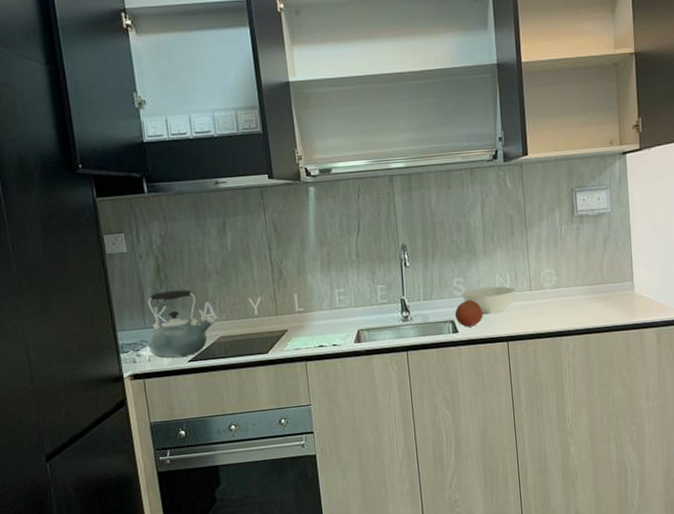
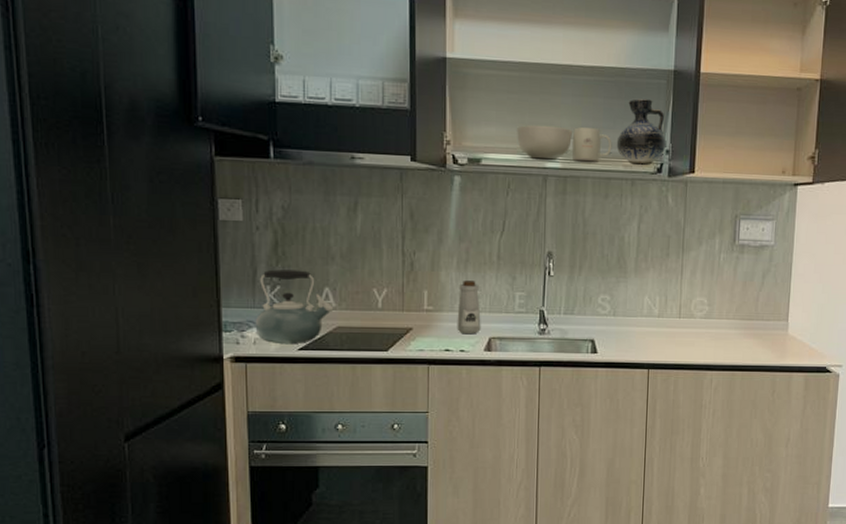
bottle: none [324,280,349,330] -> present [457,280,481,335]
bowl: none [360,129,412,163] -> present [517,125,573,161]
mug: none [411,126,449,160] -> present [571,127,612,164]
ceramic jug: none [452,93,499,156] -> present [616,99,667,166]
fruit: present [454,299,483,327] -> none [595,319,626,349]
bowl: present [462,286,516,315] -> none [606,308,664,338]

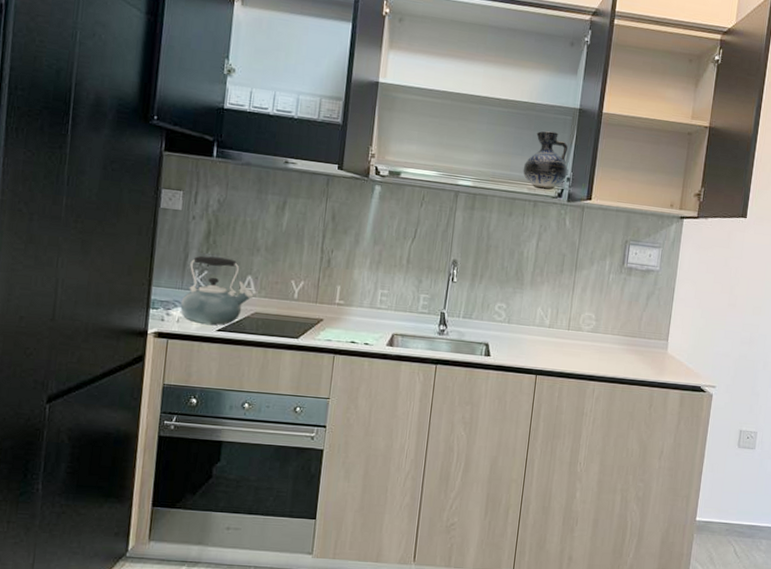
bottle: present [457,280,481,335] -> none [363,280,388,330]
bowl: present [517,125,573,161] -> none [435,146,486,180]
mug: present [571,127,612,164] -> none [482,151,520,185]

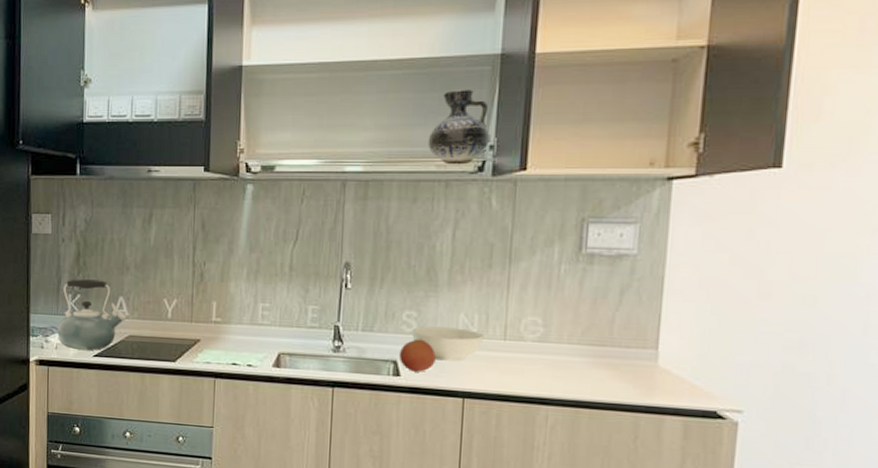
fruit: none [490,326,518,353] -> present [398,339,436,372]
bowl: none [501,316,554,346] -> present [412,326,485,361]

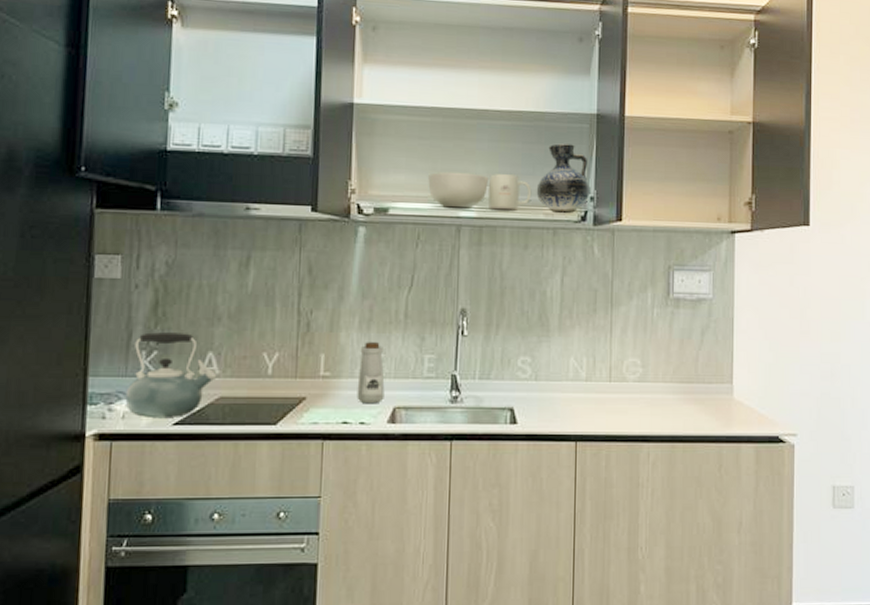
bottle: none [245,292,271,349] -> present [357,342,385,404]
bowl: none [314,127,377,164] -> present [428,172,489,210]
mug: none [374,126,423,165] -> present [487,174,532,212]
fruit: present [398,339,436,372] -> none [515,384,550,418]
bowl: present [412,326,485,361] -> none [527,371,592,405]

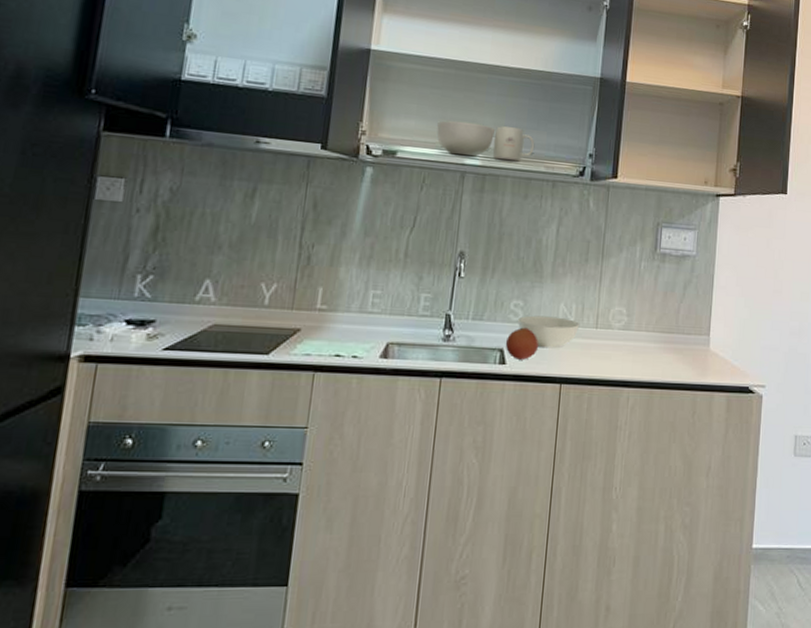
kettle: present [125,332,217,419] -> none [115,256,213,343]
bottle: present [357,342,385,404] -> none [351,278,381,339]
fruit: none [515,384,550,418] -> present [505,327,539,360]
bowl: none [527,371,592,405] -> present [518,315,580,349]
ceramic jug: present [536,143,591,214] -> none [539,102,590,169]

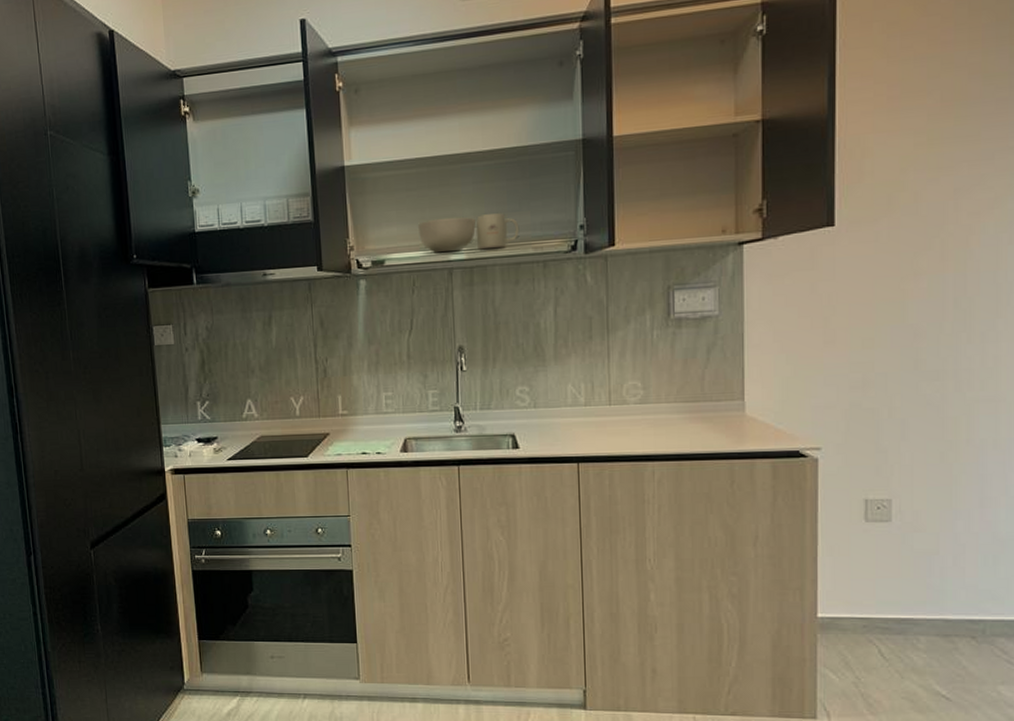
fruit: present [505,327,539,360] -> none [516,412,550,443]
bowl: present [518,315,580,349] -> none [526,398,592,430]

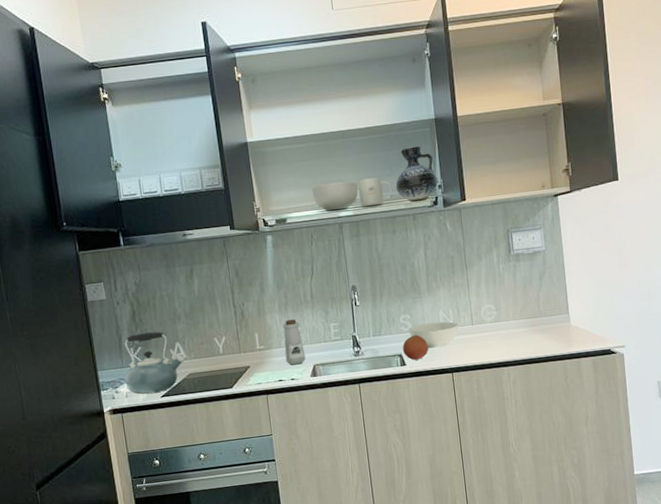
kettle: none [189,385,257,456] -> present [125,331,185,395]
bottle: none [371,382,396,437] -> present [282,319,306,365]
fruit: none [516,412,550,443] -> present [402,334,429,360]
ceramic jug: none [524,174,580,247] -> present [395,146,438,203]
bowl: none [526,398,592,430] -> present [408,321,459,348]

